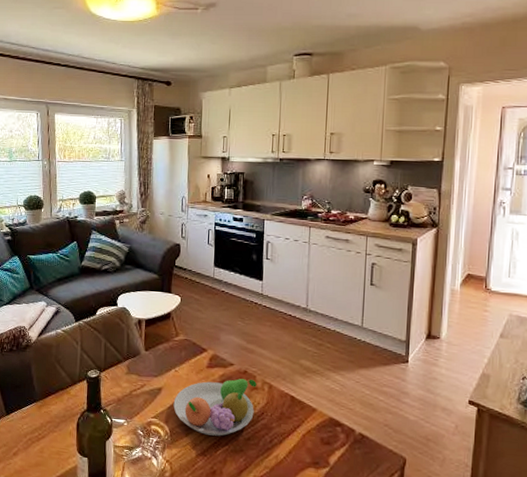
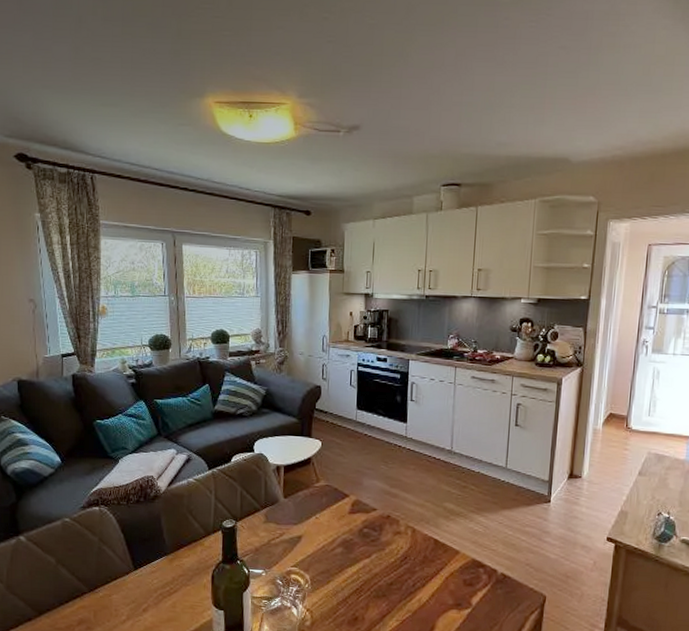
fruit bowl: present [173,378,257,436] -> none [314,523,400,583]

